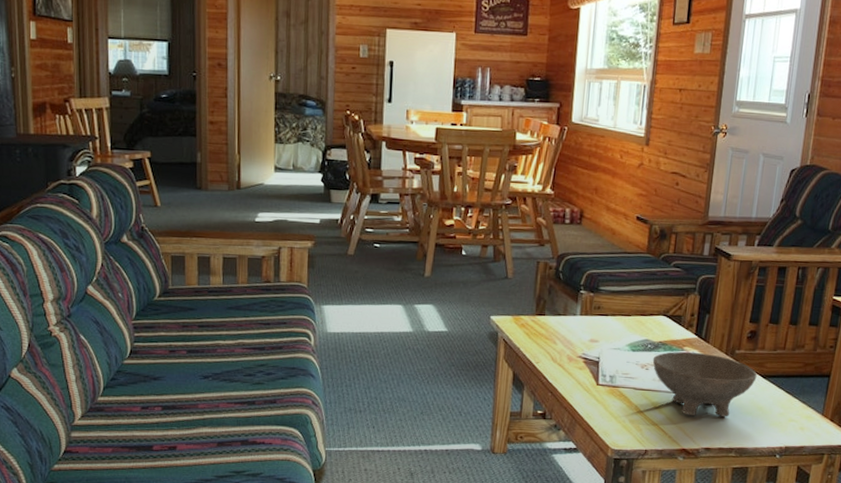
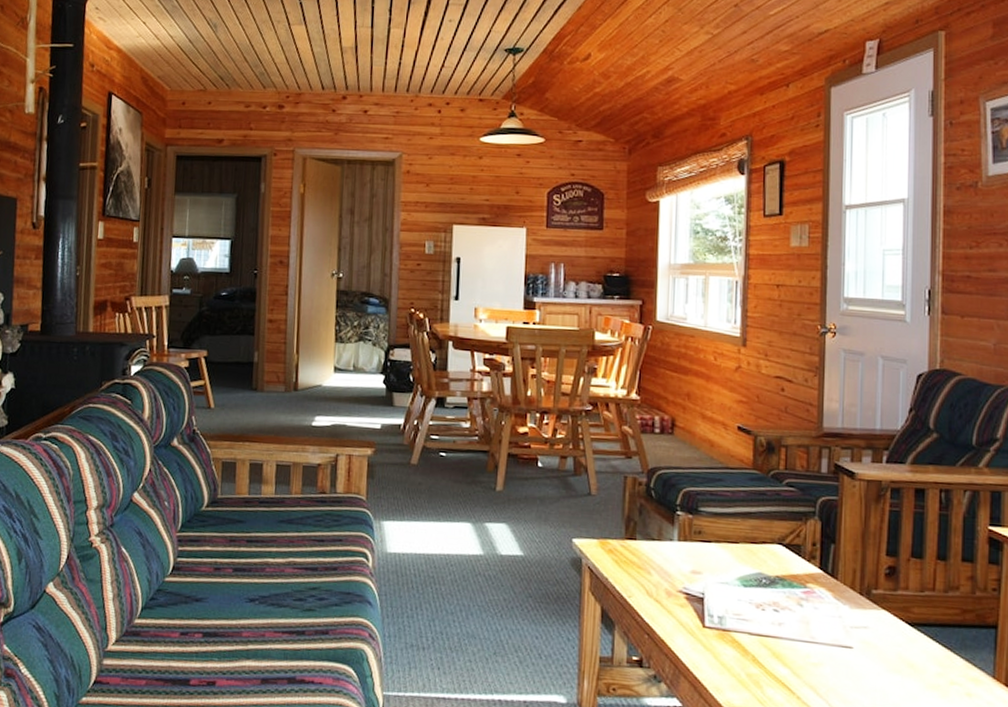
bowl: present [652,351,757,417] -> none [769,589,903,675]

